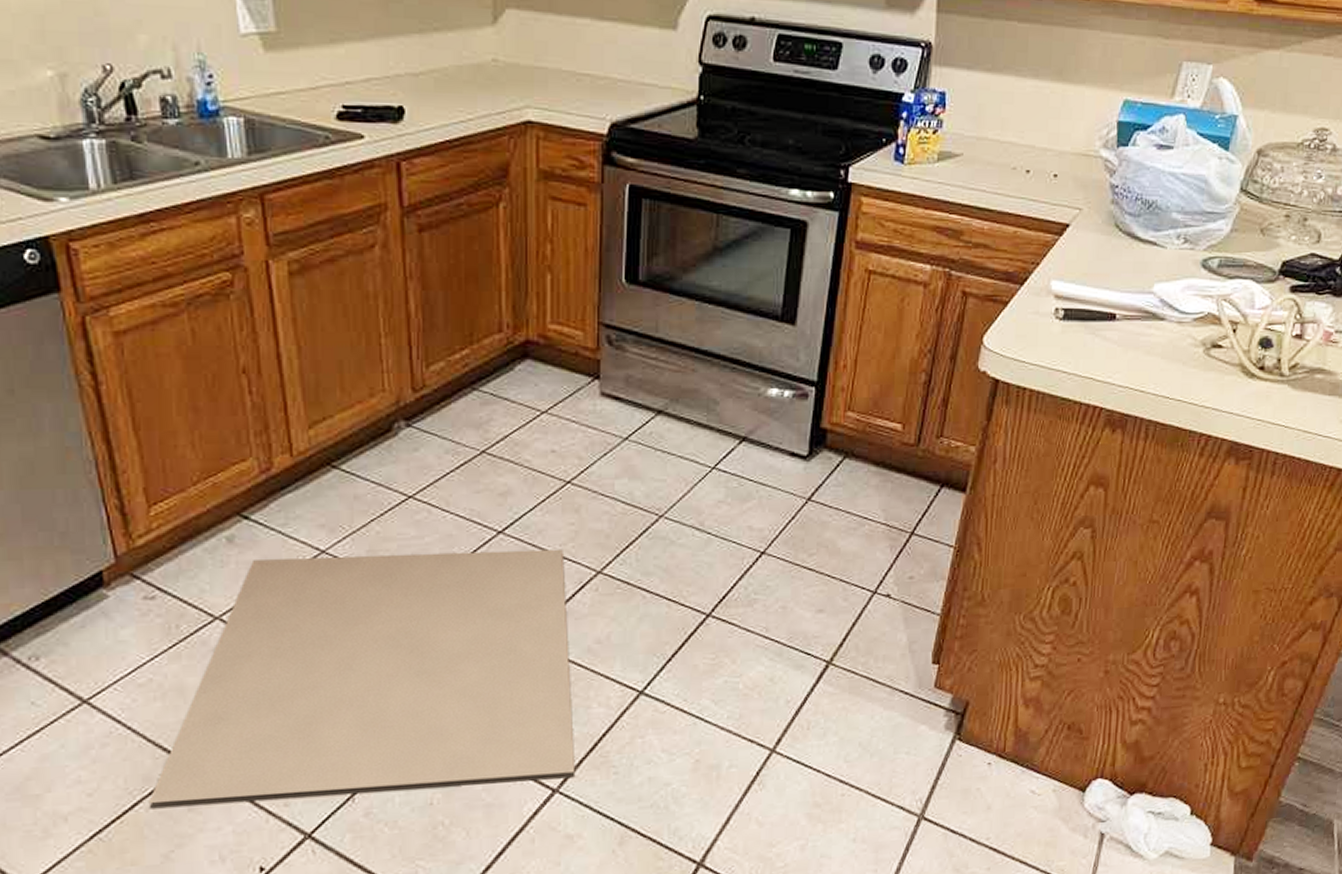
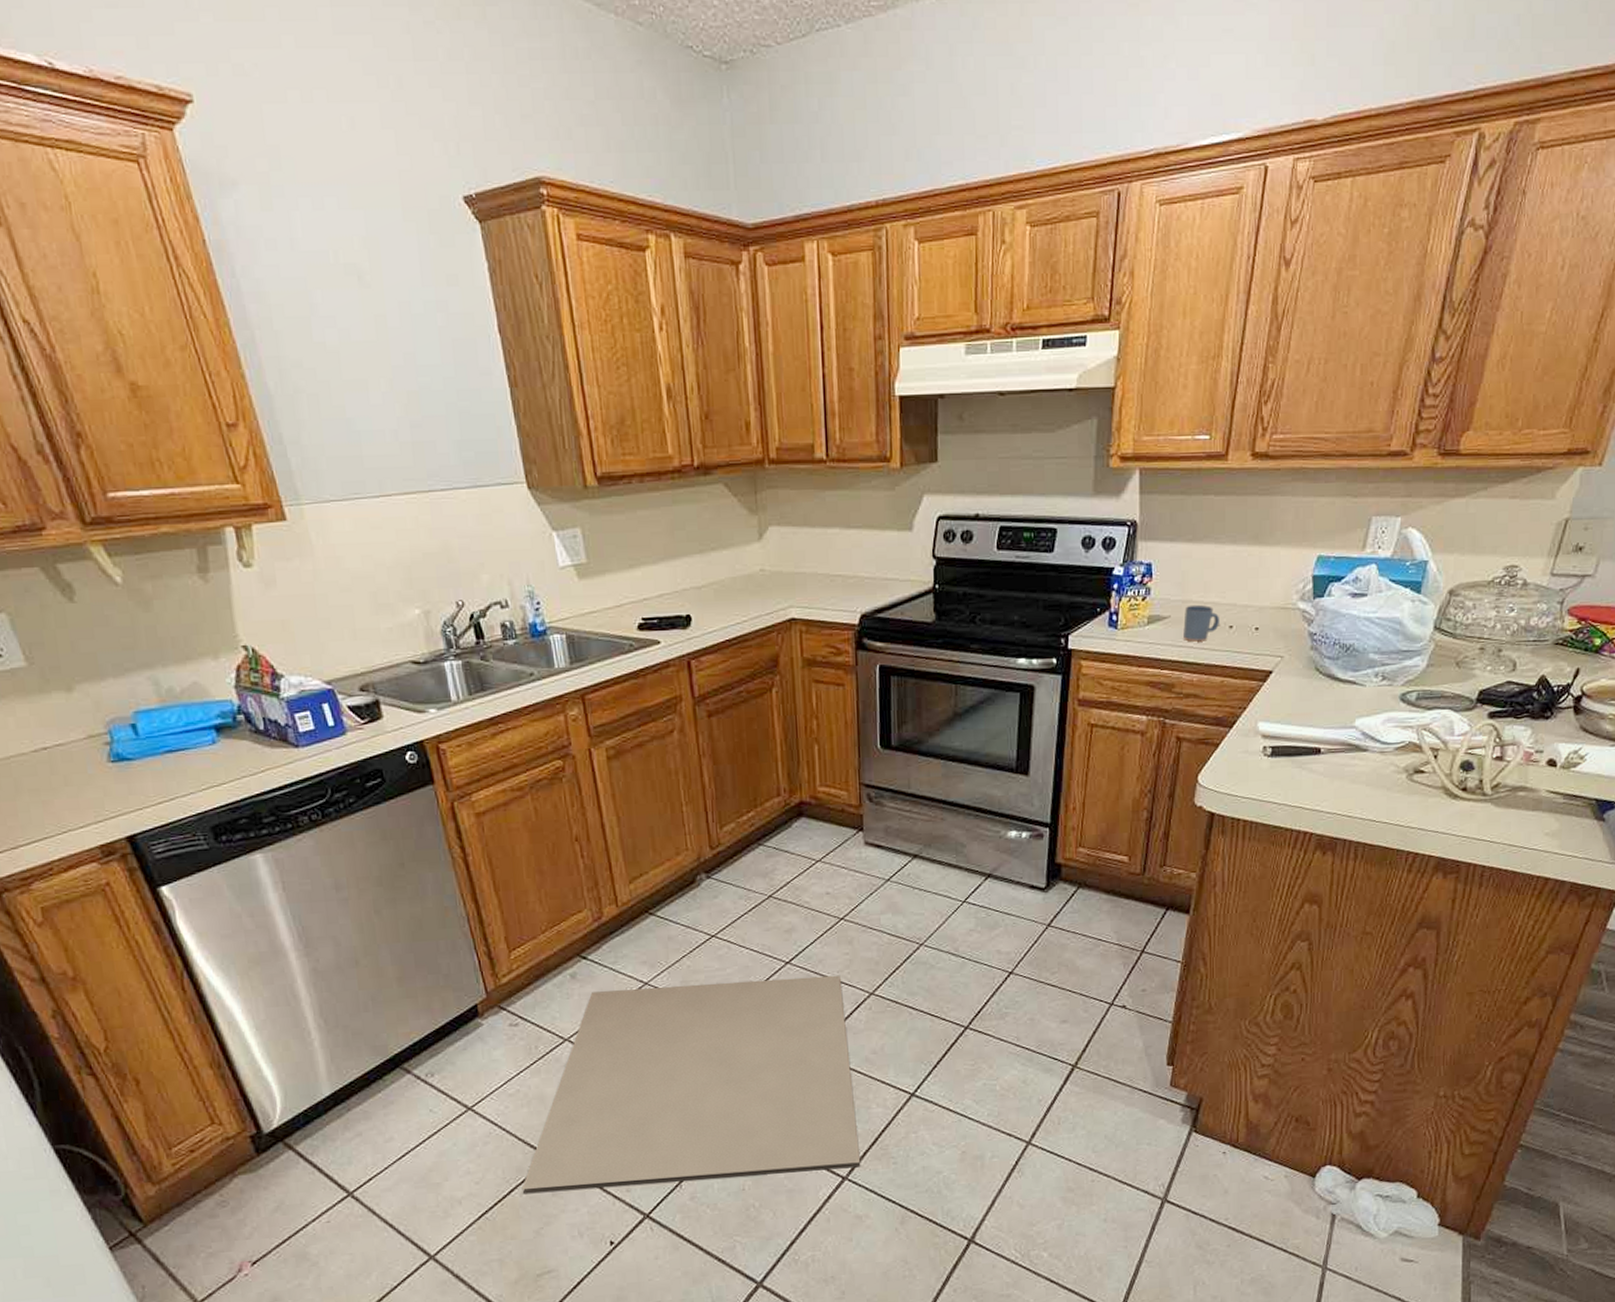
mug: none [976,143,1017,185] -> present [1183,604,1220,642]

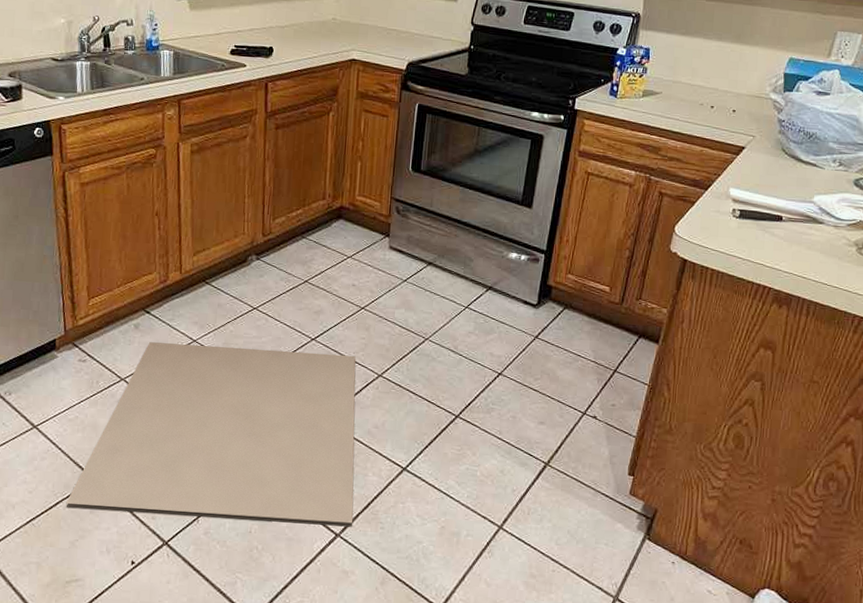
mug: present [1183,604,1220,642] -> none [672,85,704,116]

